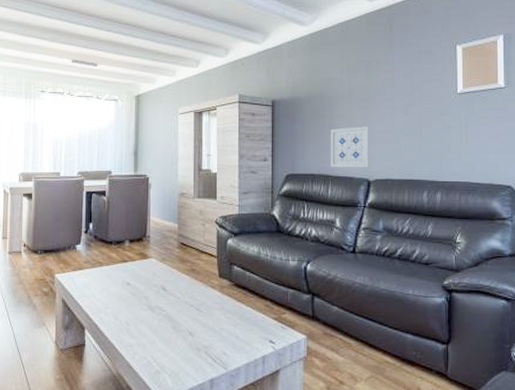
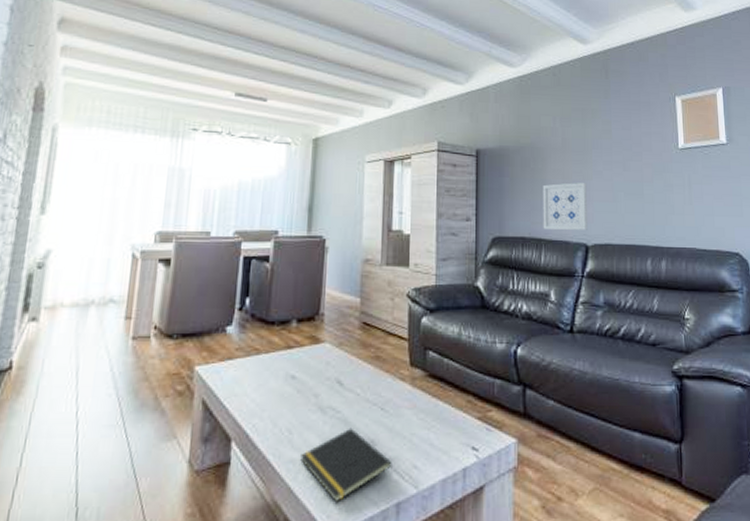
notepad: none [136,322,207,377] -> present [300,428,392,503]

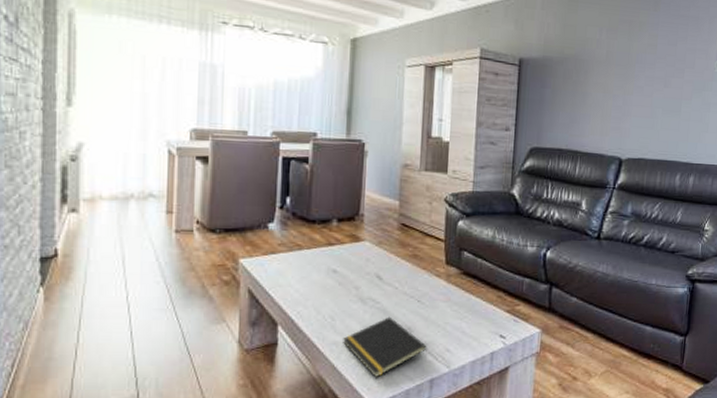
wall art: present [542,183,587,230] -> none [580,97,627,144]

